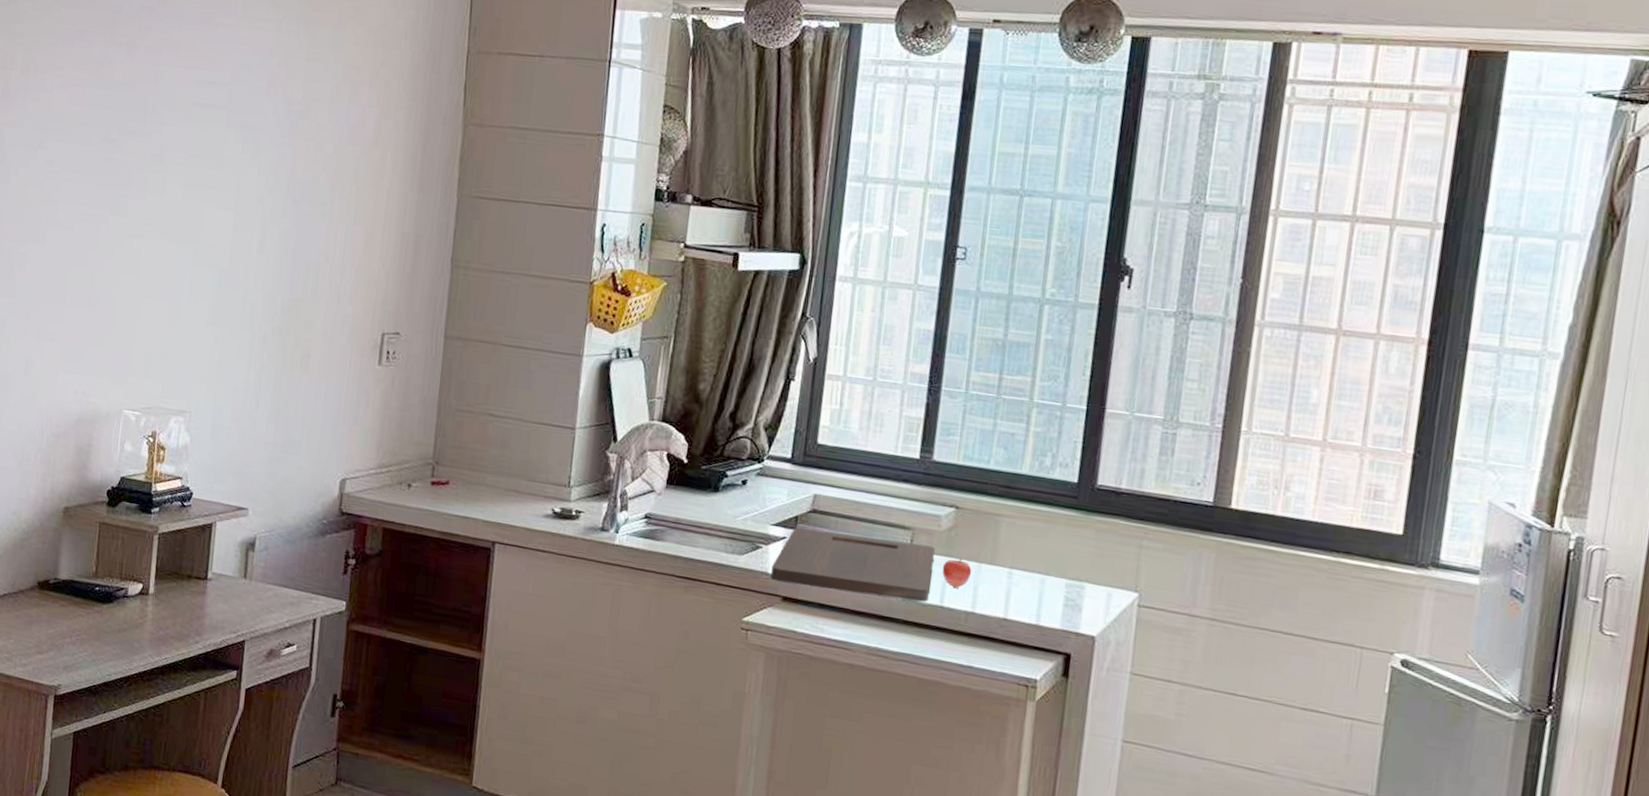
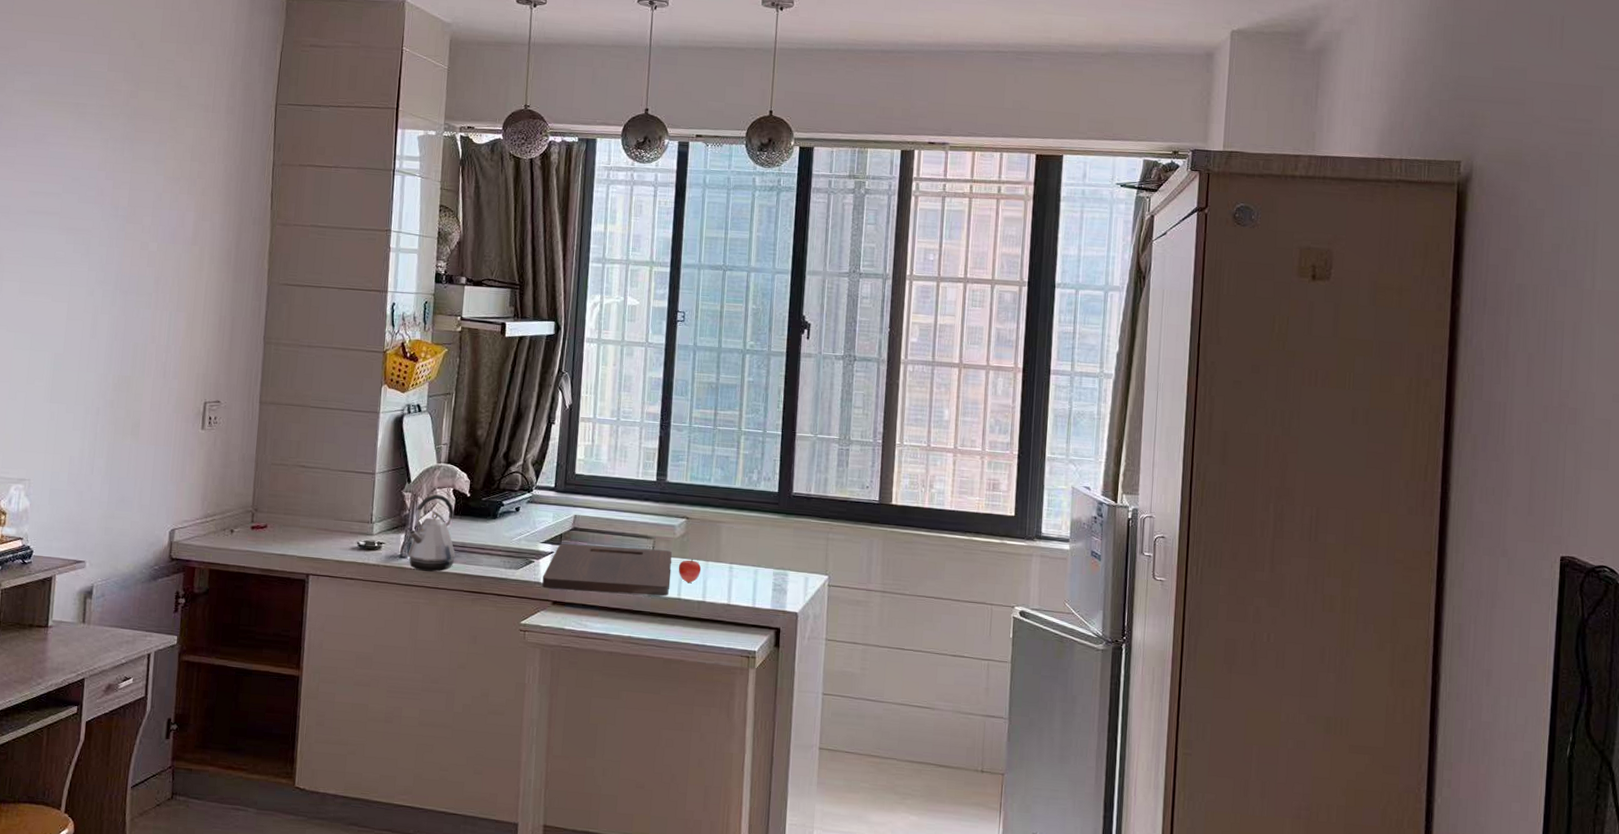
kettle: none [610,458,668,551] -> present [407,494,456,572]

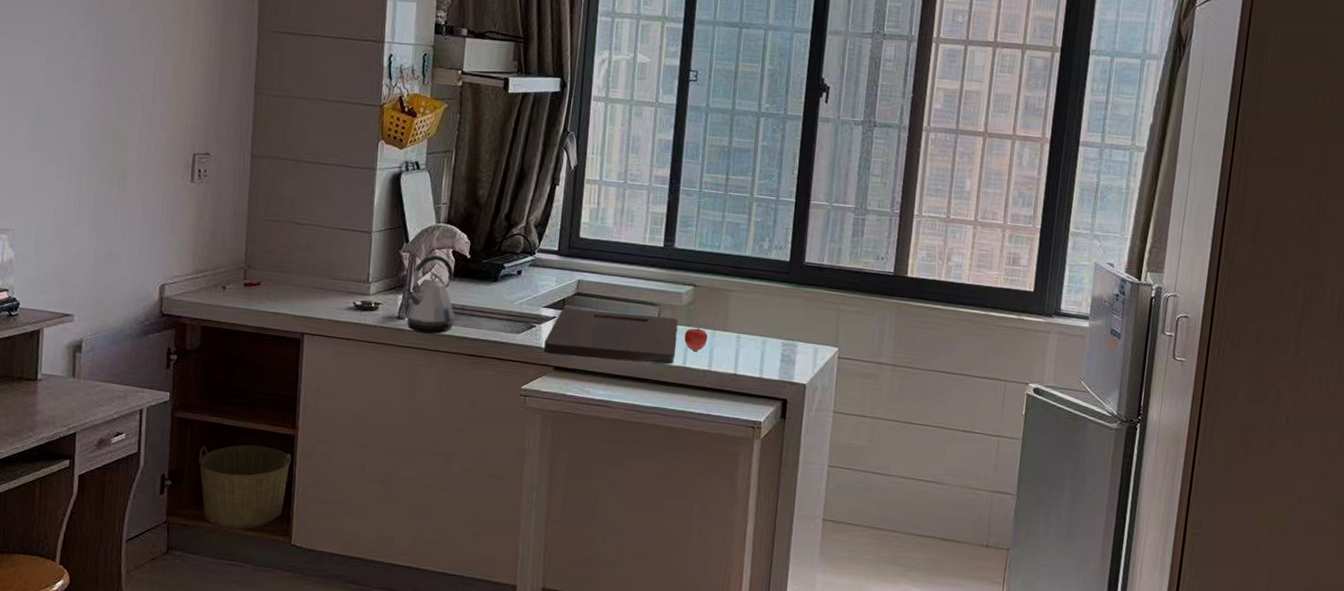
basket: none [204,686,296,772] -> present [199,444,291,529]

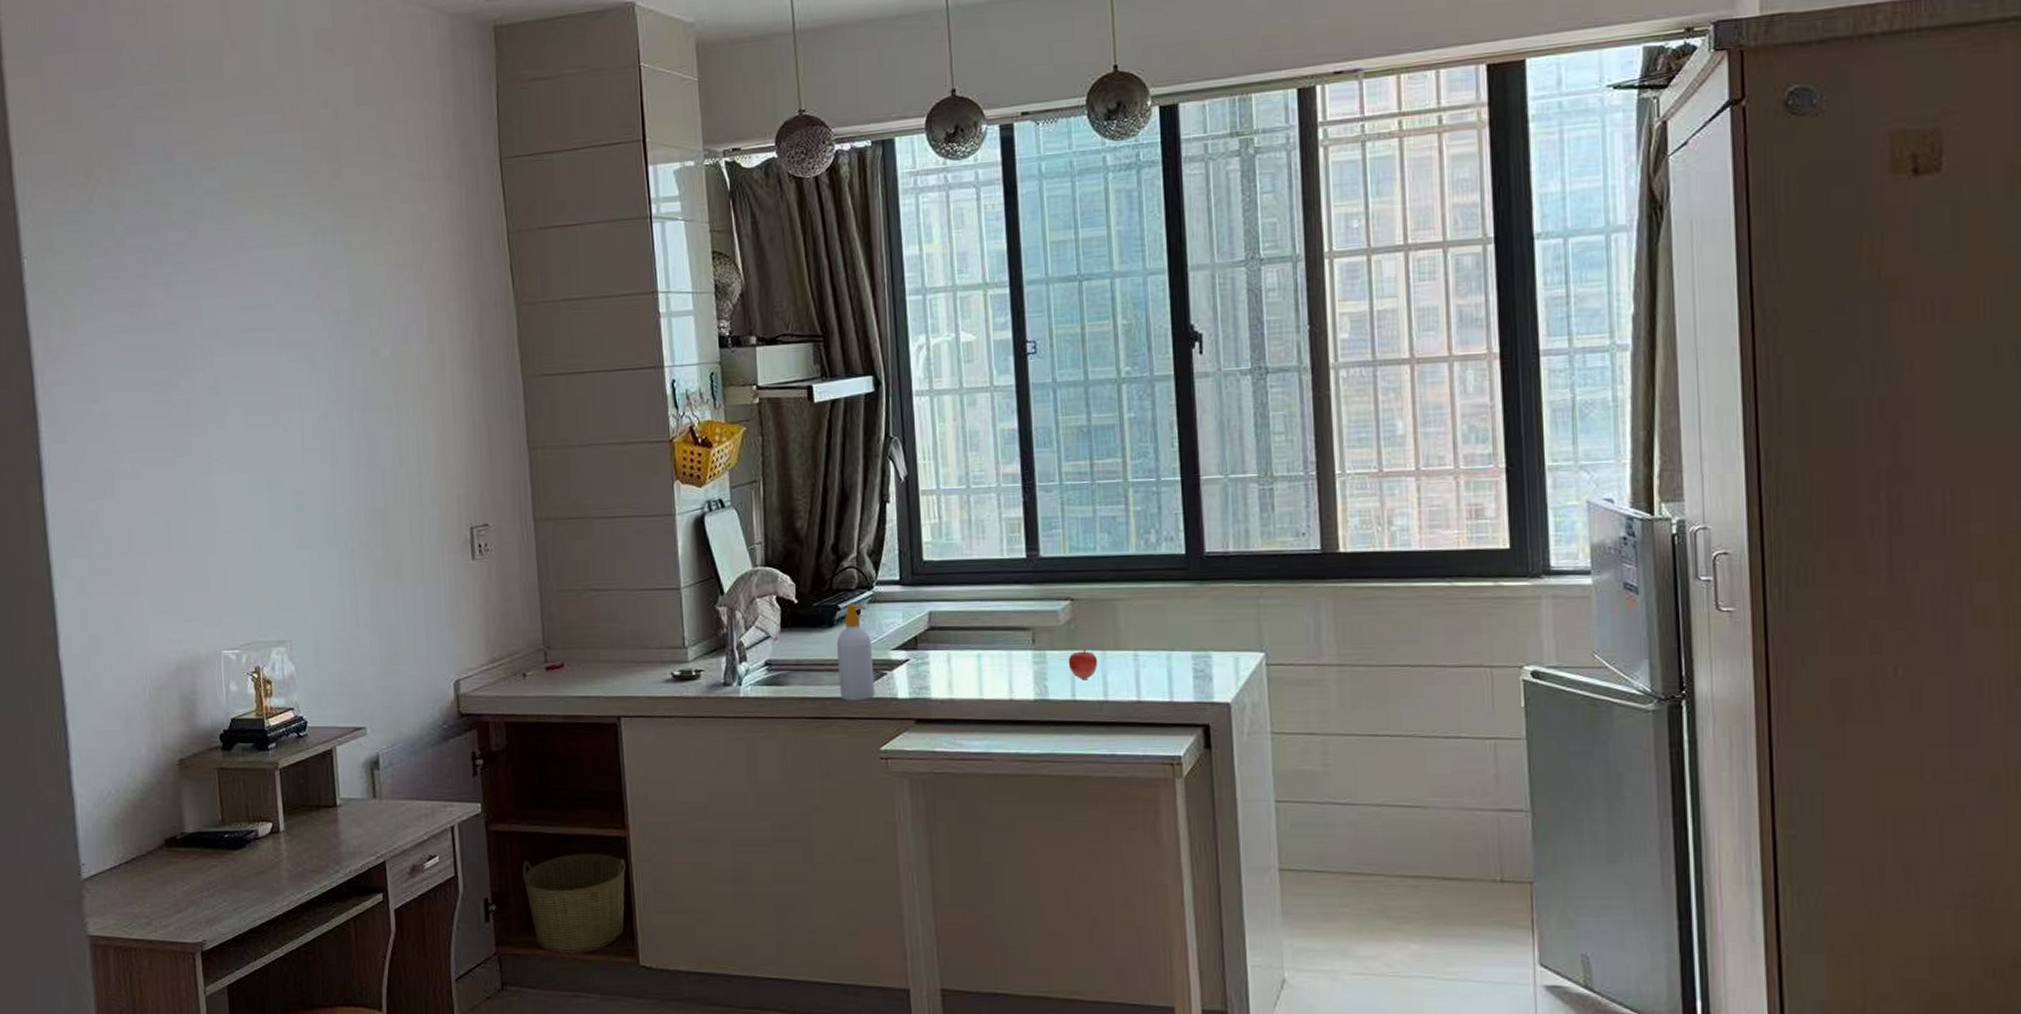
kettle: present [405,255,456,335] -> none [730,605,791,700]
soap bottle: none [494,265,527,346] -> present [837,604,875,701]
cutting board: present [543,308,678,365] -> none [900,642,1060,705]

